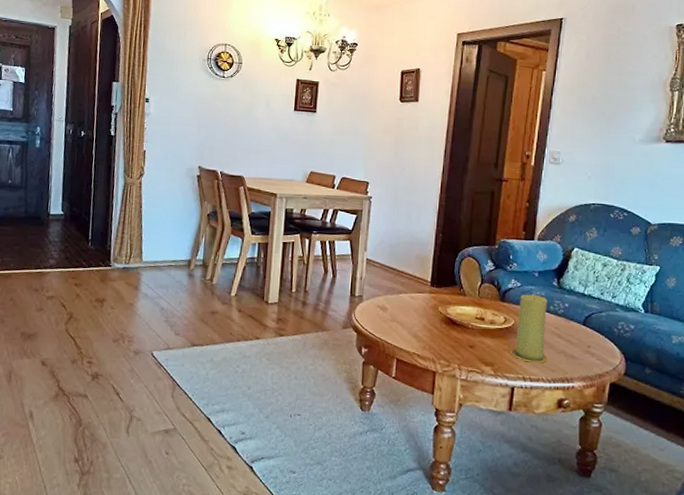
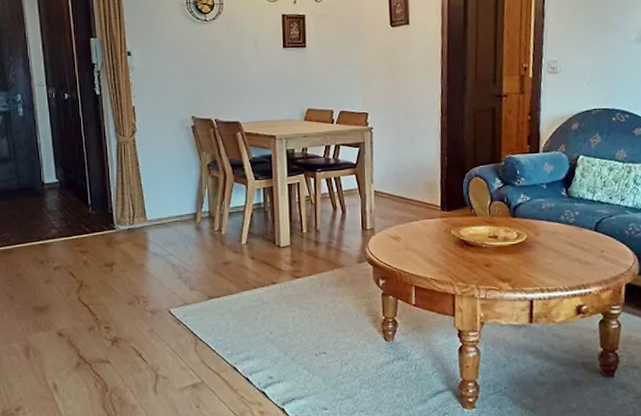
candle: present [510,294,548,363] -> none [526,207,563,274]

